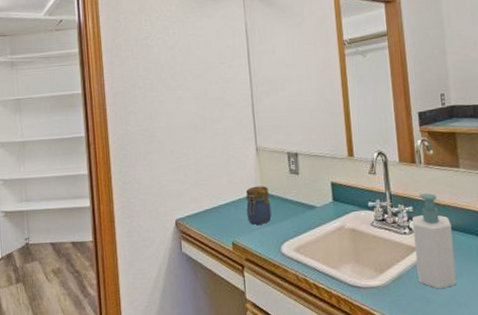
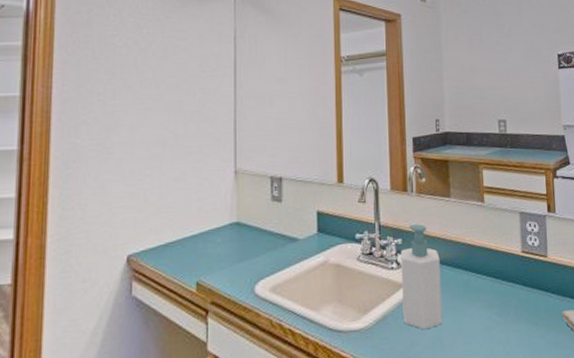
jar: present [246,186,272,225] -> none [217,214,247,261]

